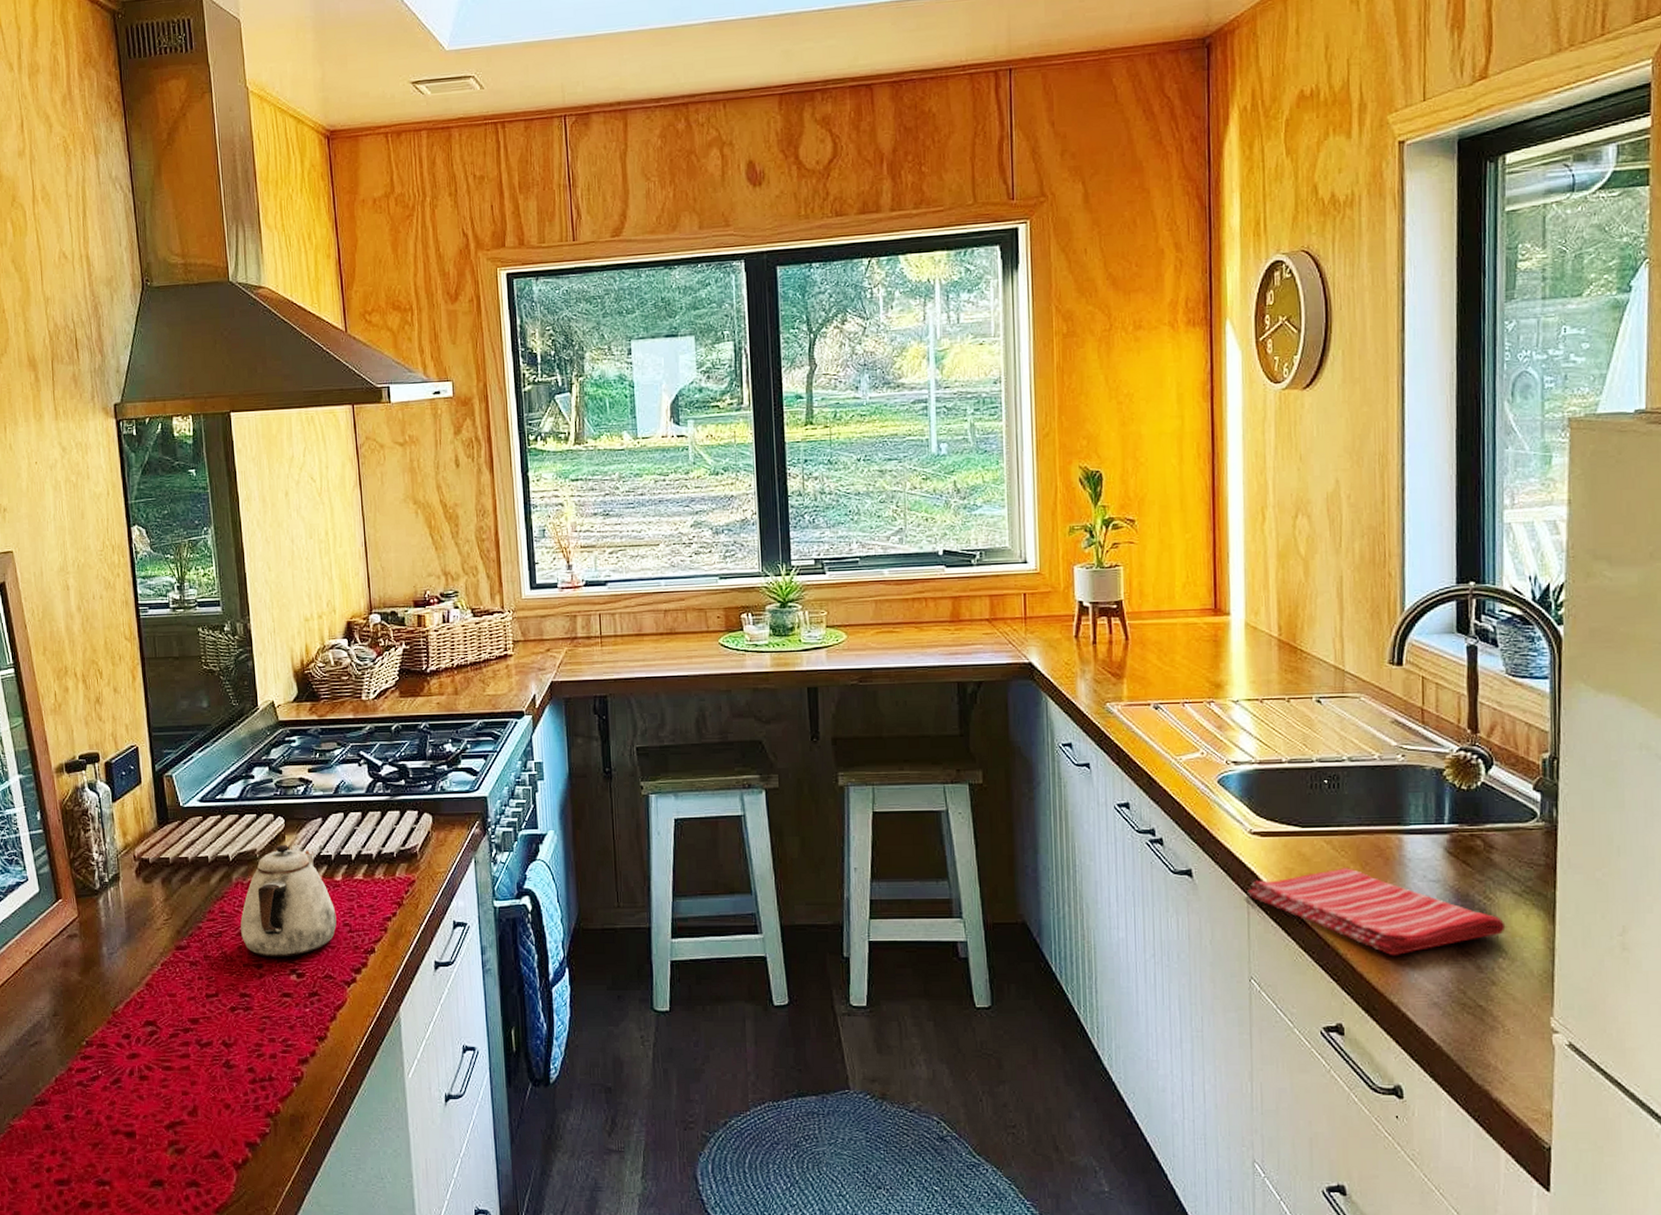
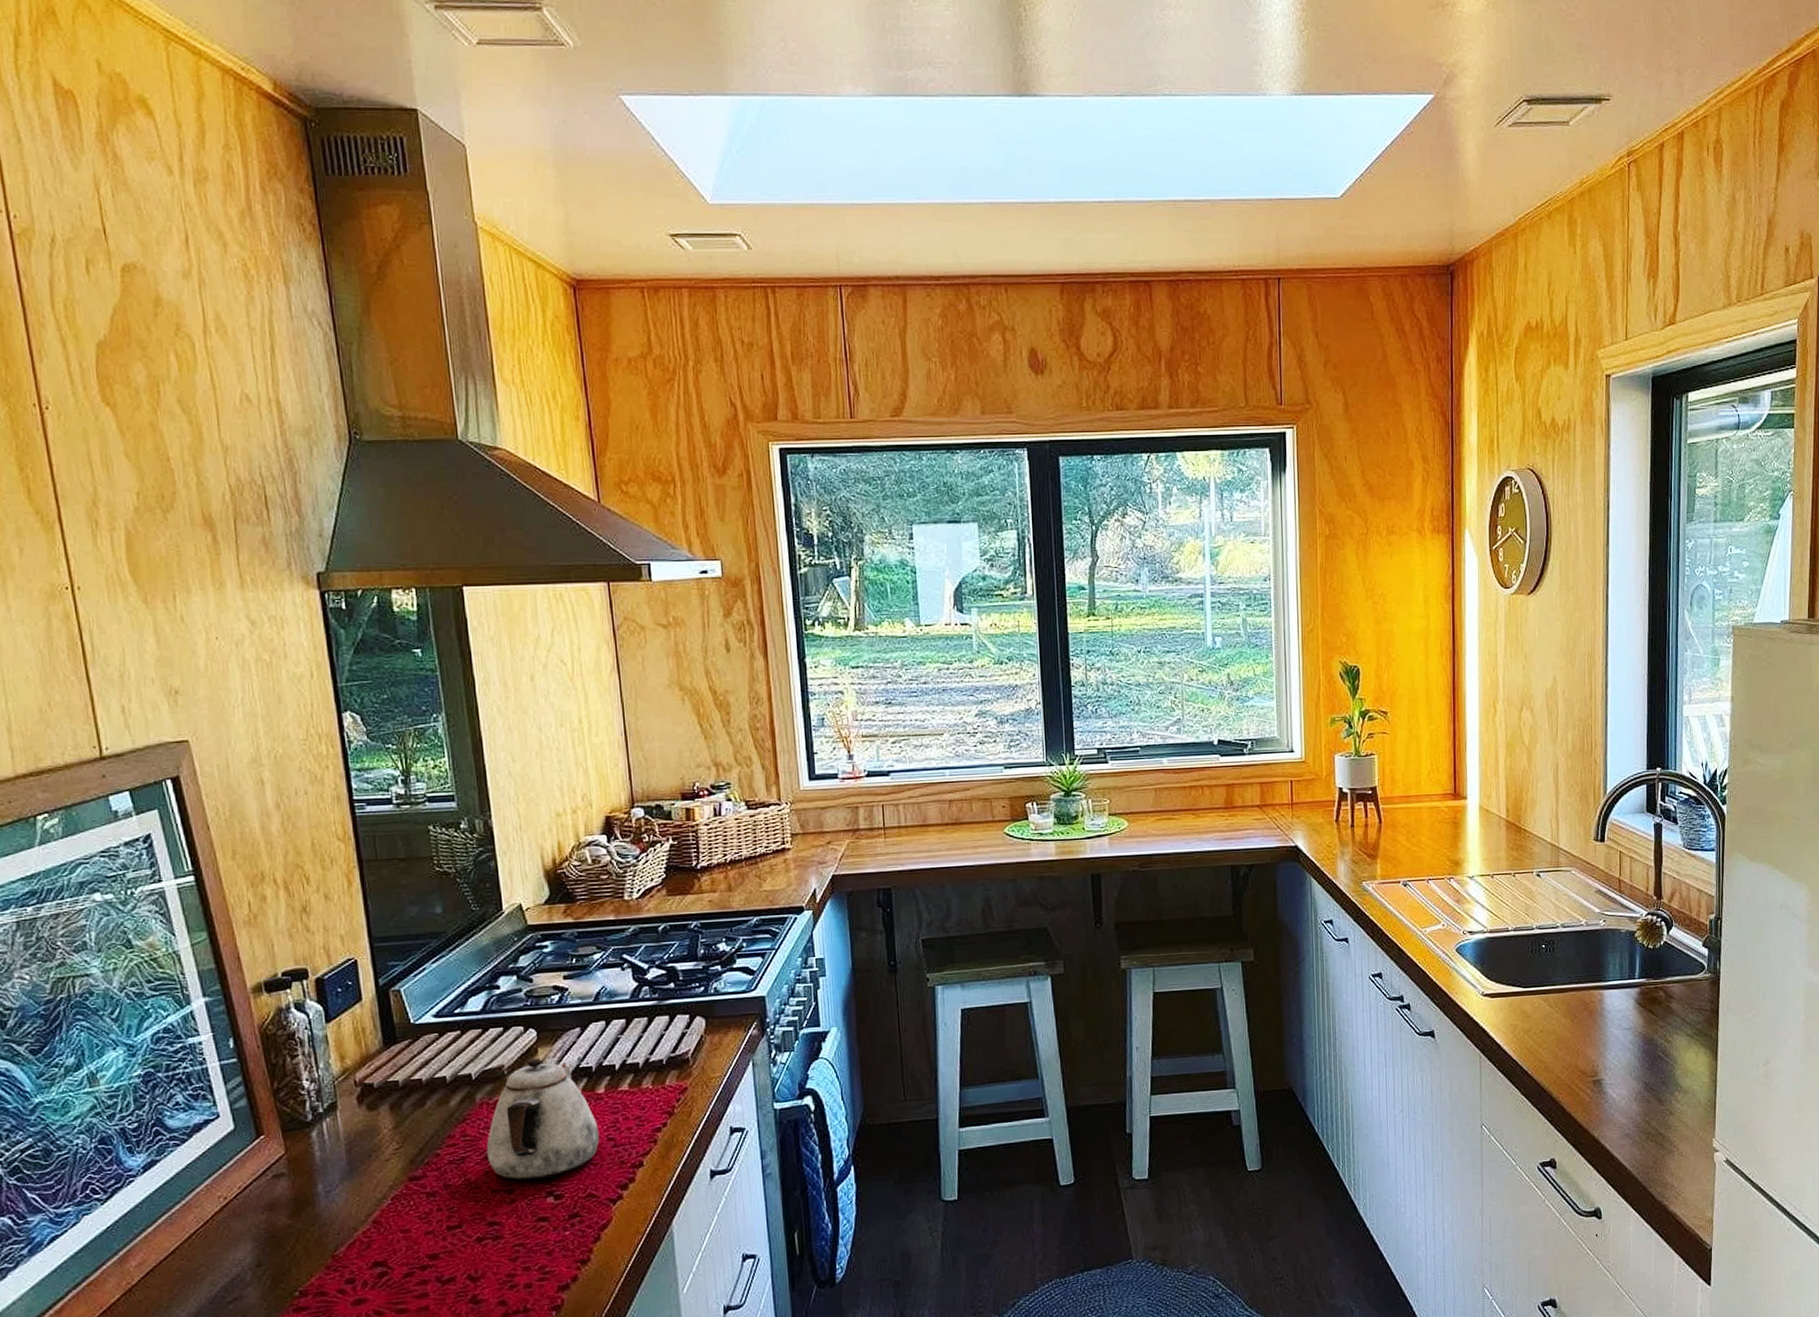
dish towel: present [1248,868,1506,956] -> none [1480,1021,1681,1096]

